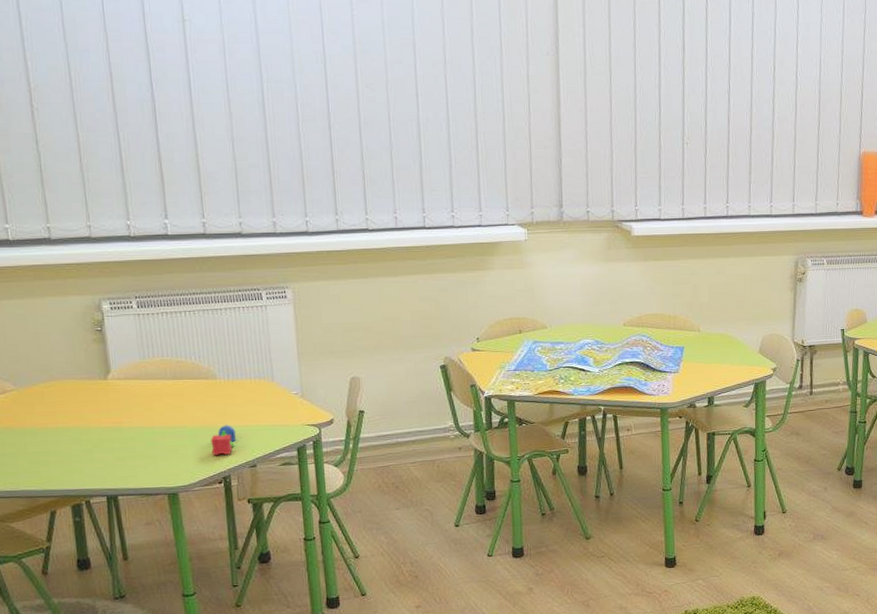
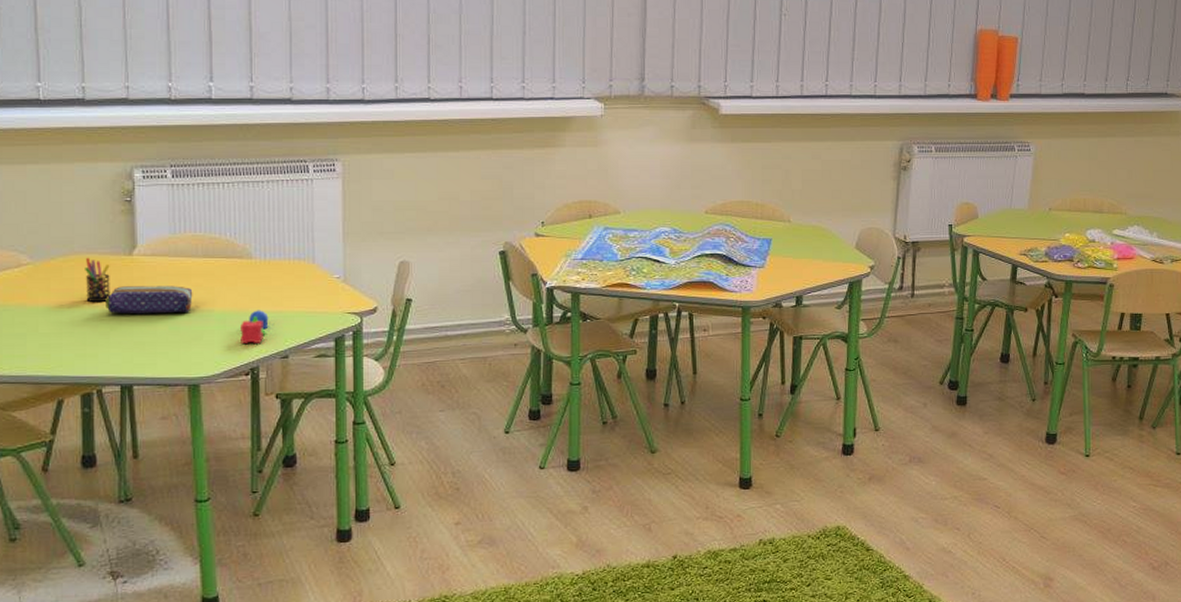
pen holder: none [65,382,90,423] -> present [85,257,110,303]
pencil case: none [86,405,166,432] -> present [106,286,193,314]

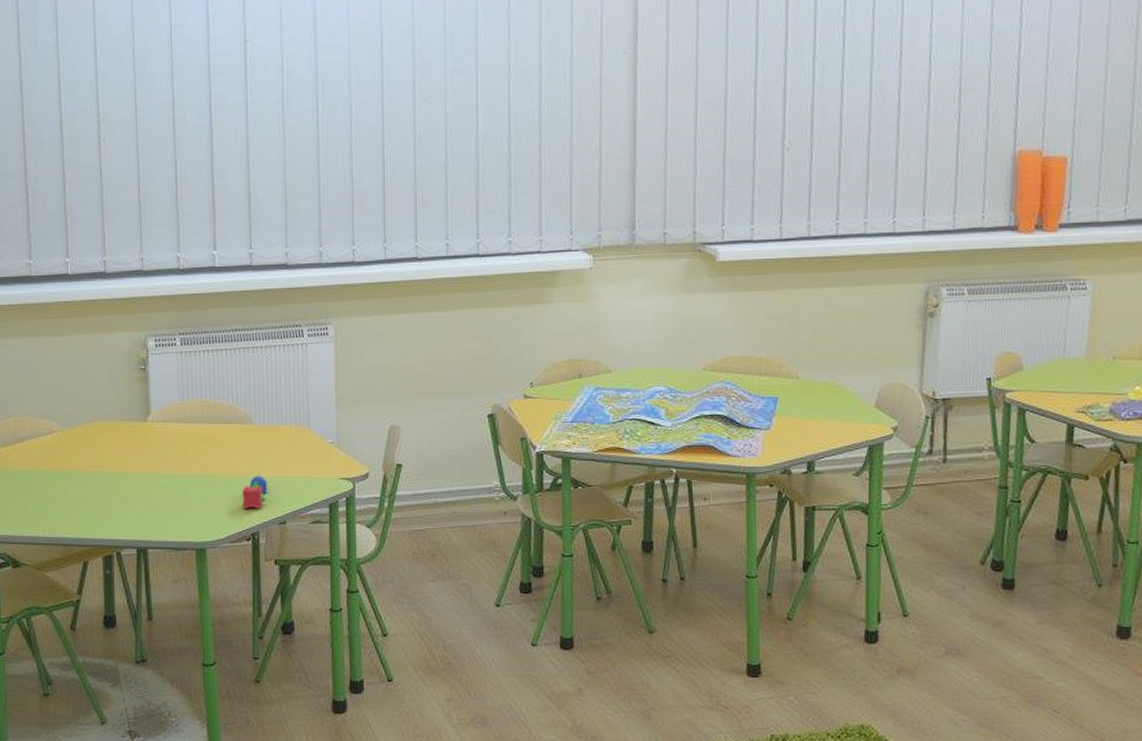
pen holder: present [85,257,110,303] -> none [106,424,128,468]
pencil case: present [106,286,193,314] -> none [124,451,200,479]

